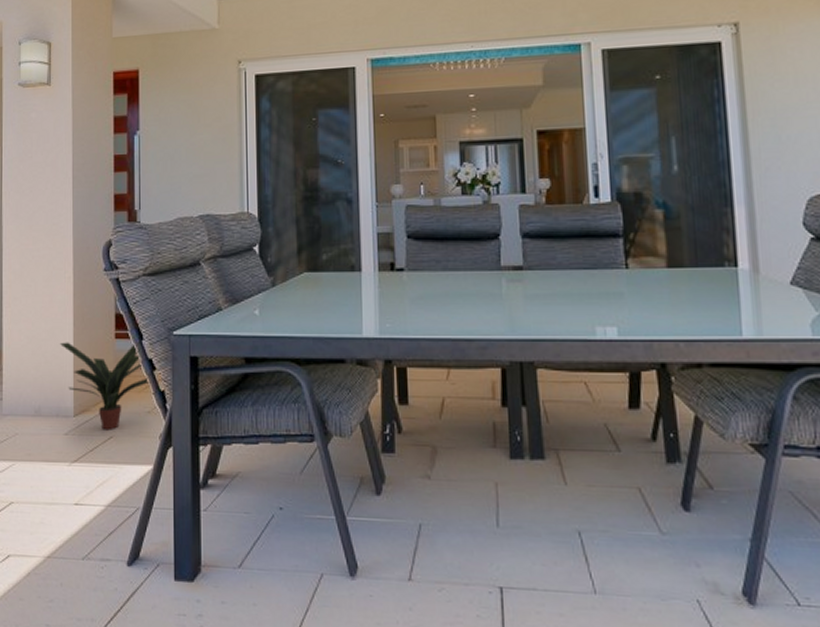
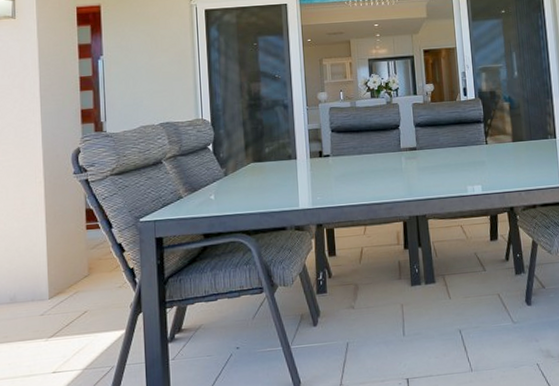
potted plant: present [60,342,151,431] -> none [33,232,121,307]

